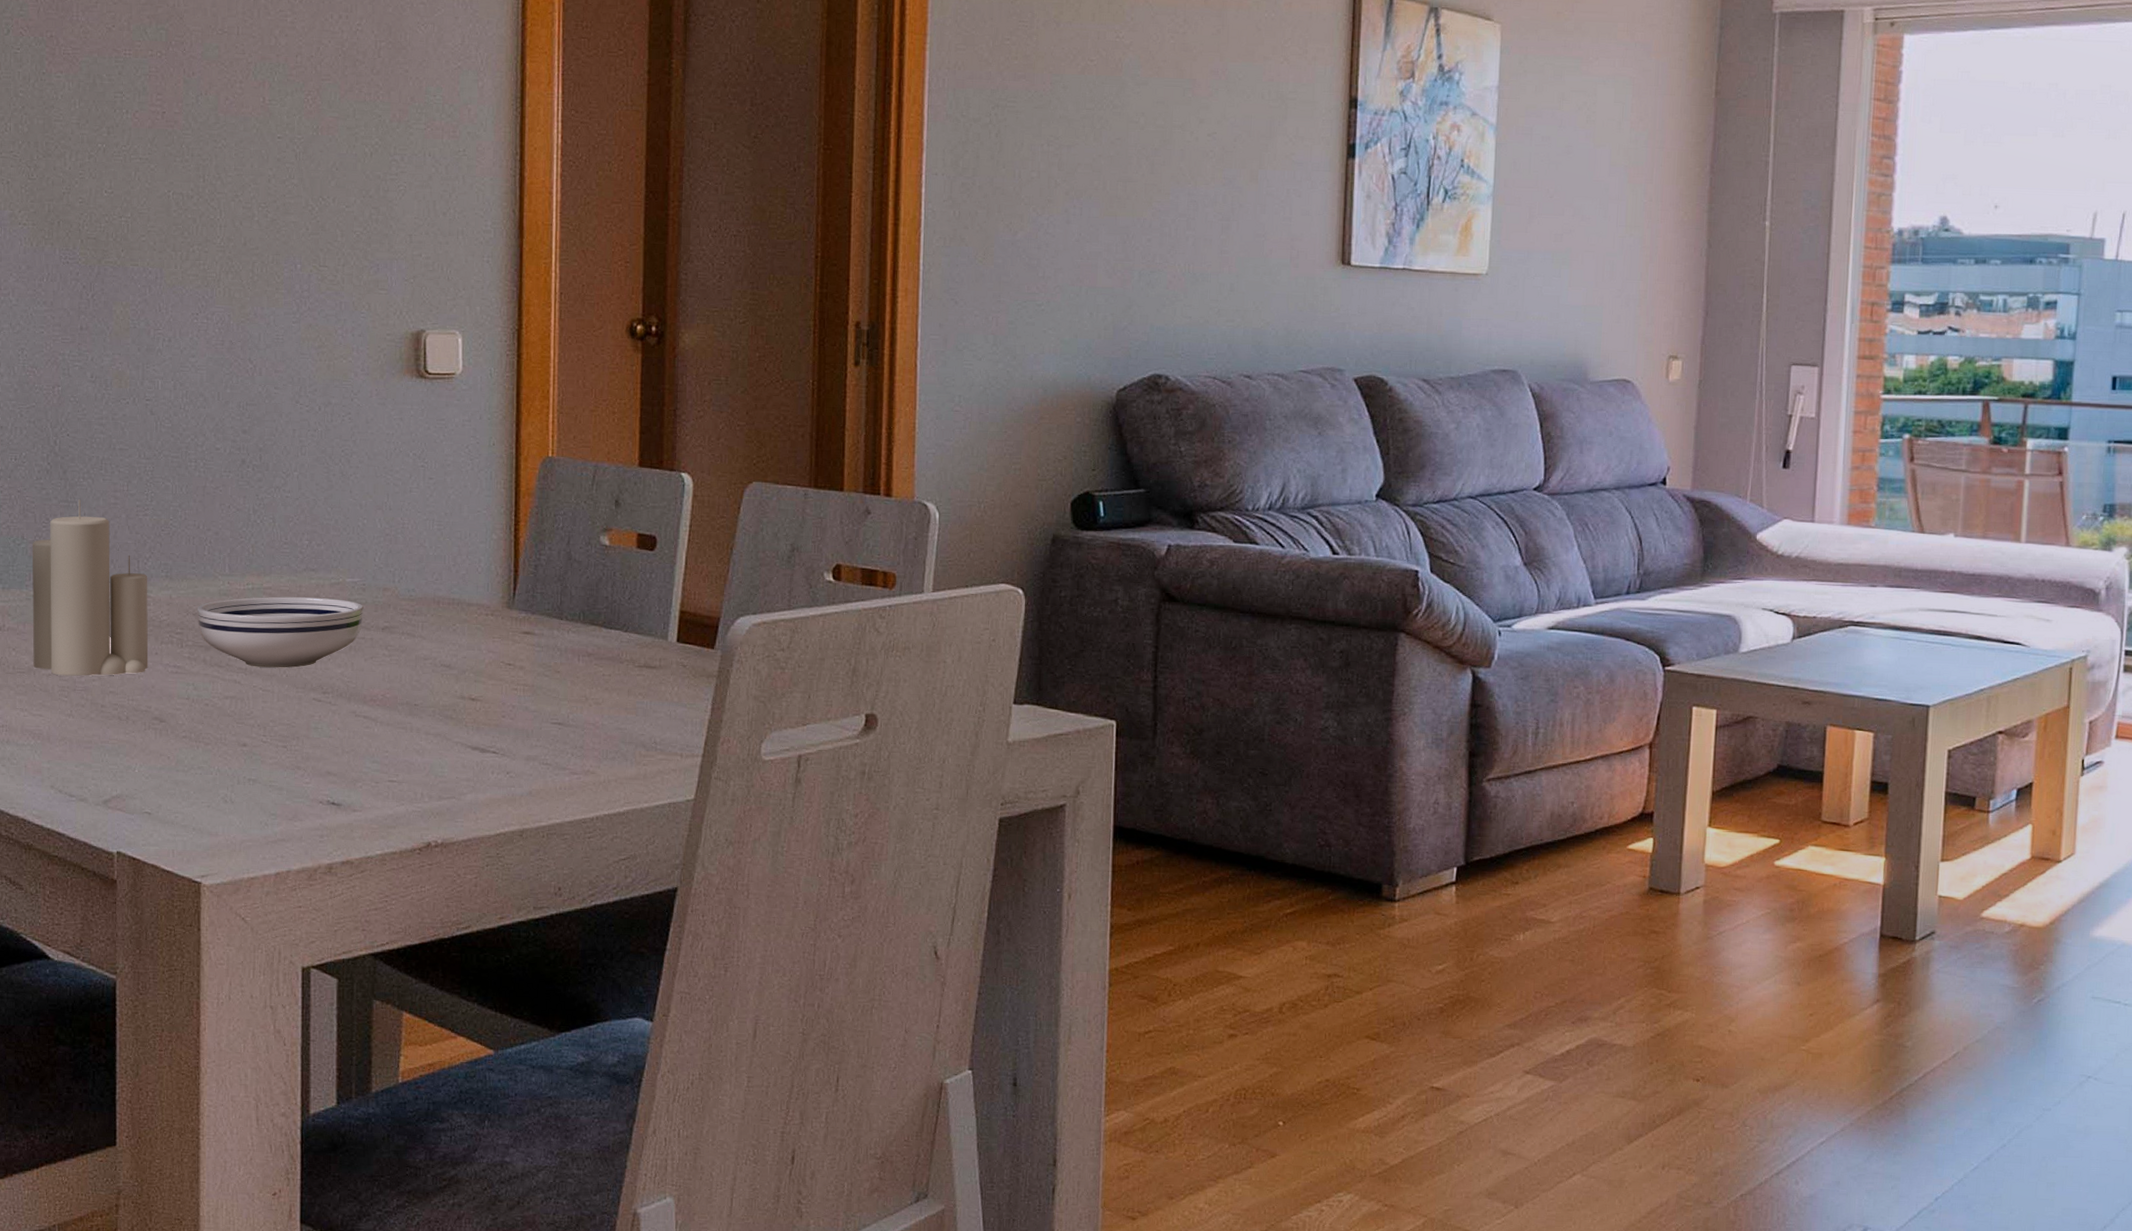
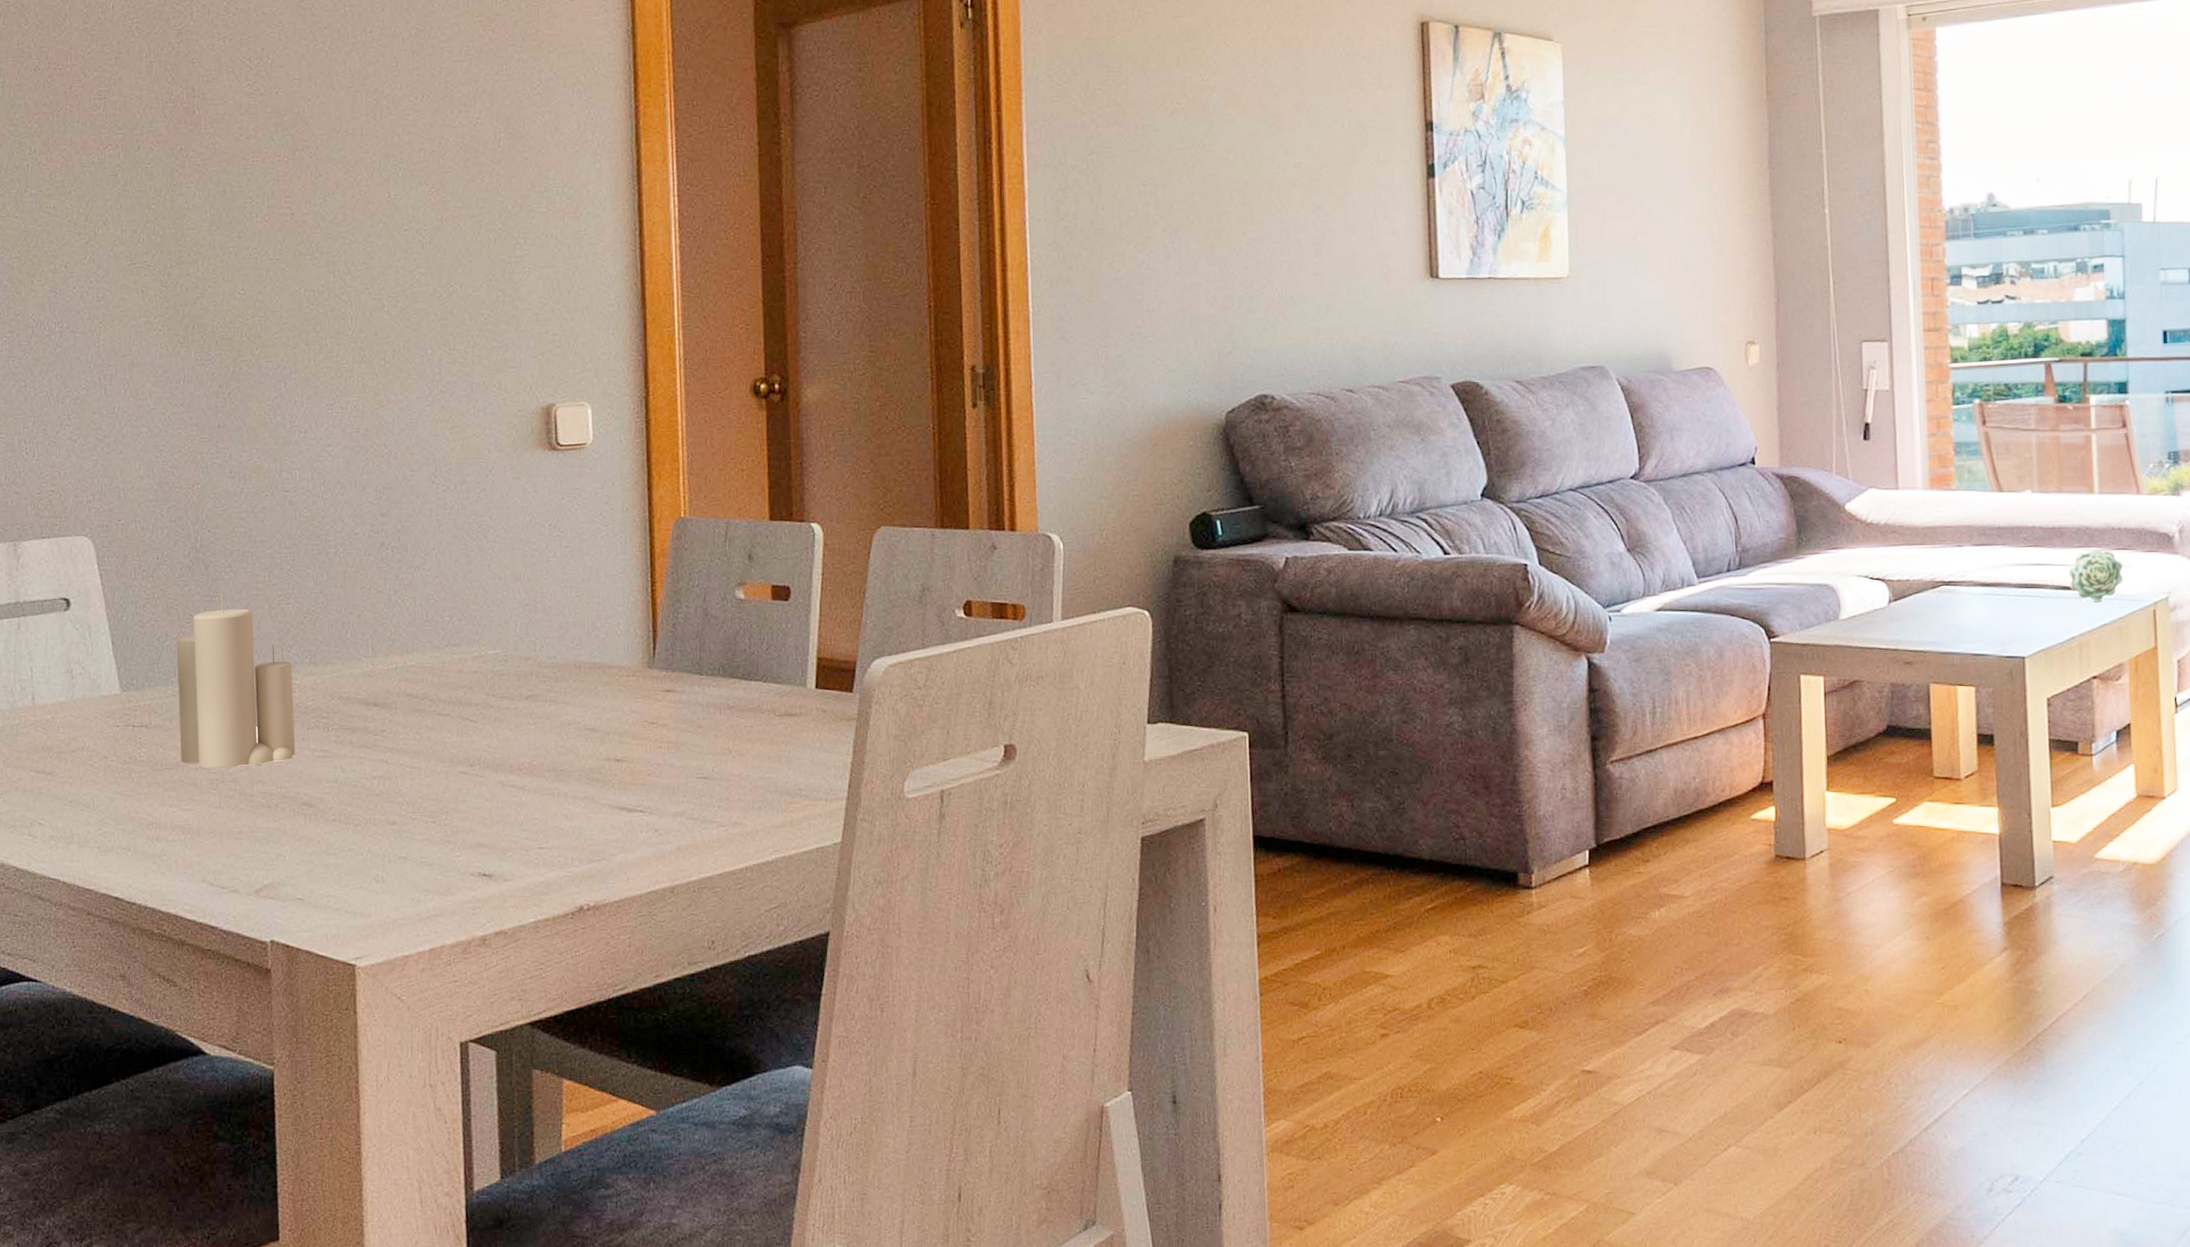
bowl: present [197,596,363,668] -> none [341,671,507,745]
succulent plant: none [1984,598,2043,655] -> present [2068,547,2123,602]

